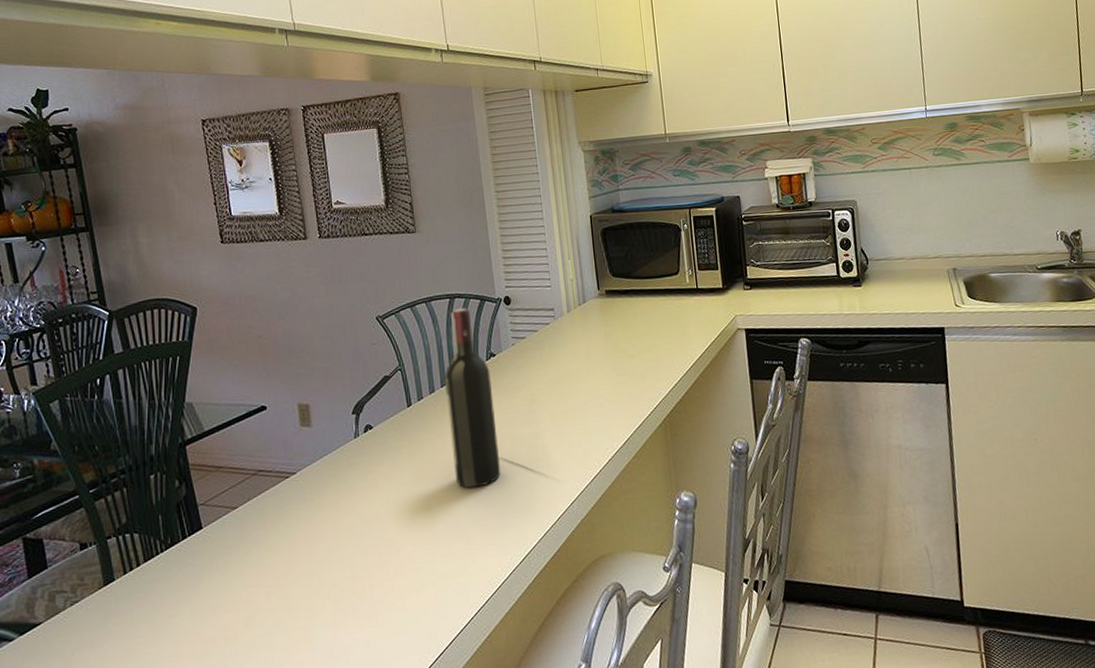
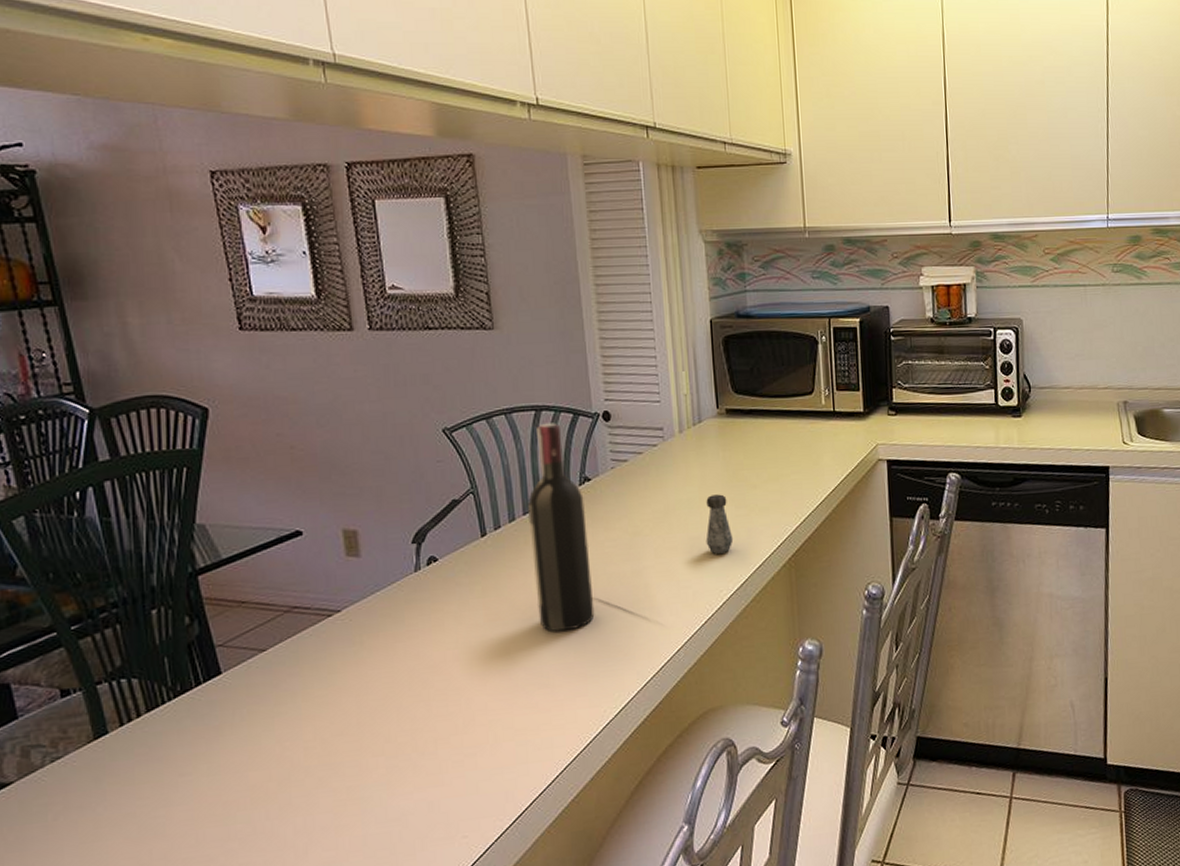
salt shaker: none [592,364,616,417] -> present [705,494,734,554]

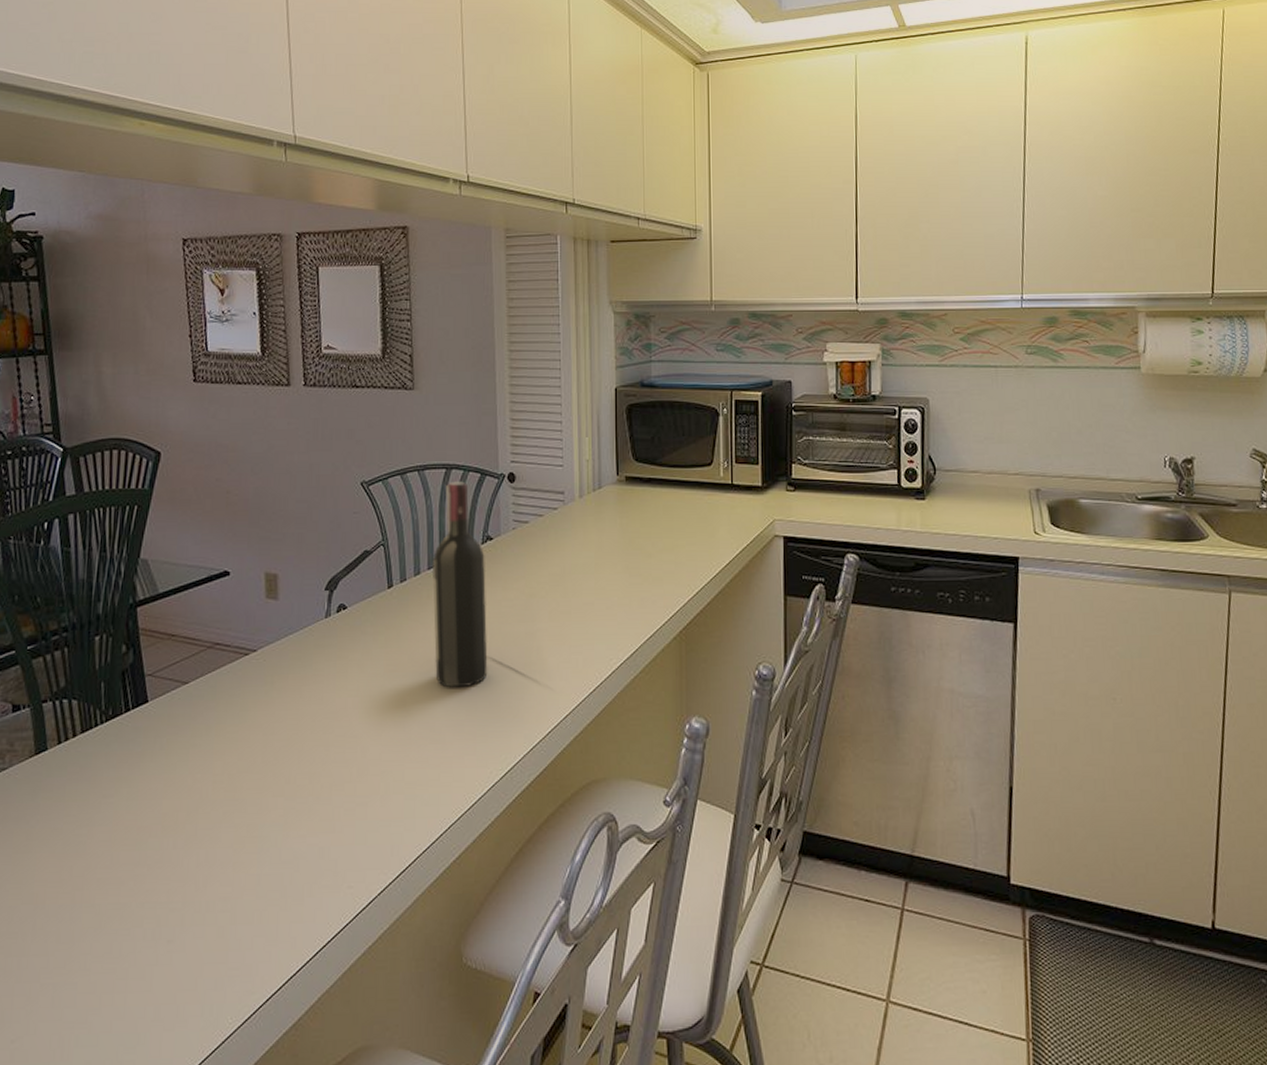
salt shaker: present [705,494,734,554] -> none [599,561,626,621]

